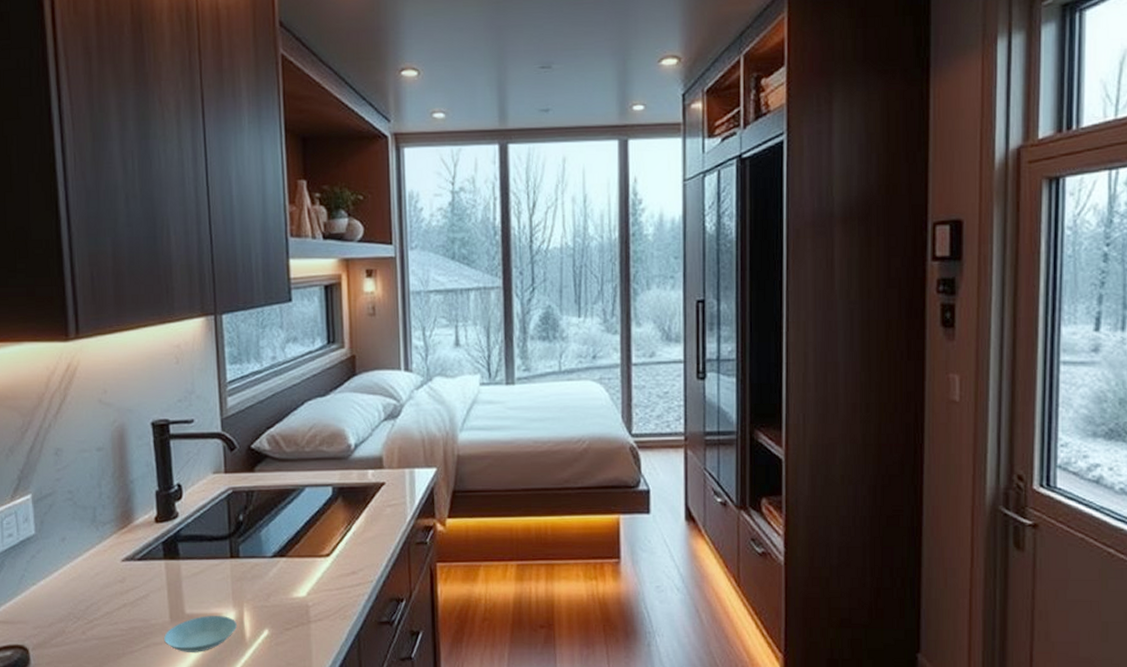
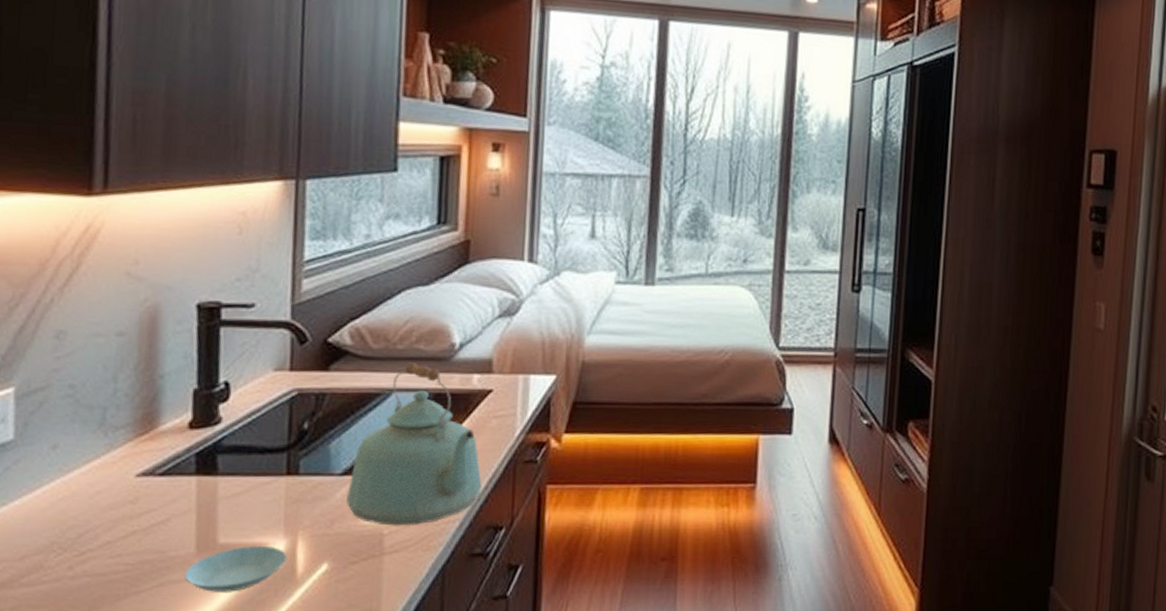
kettle: none [278,462,383,599] -> present [346,362,482,526]

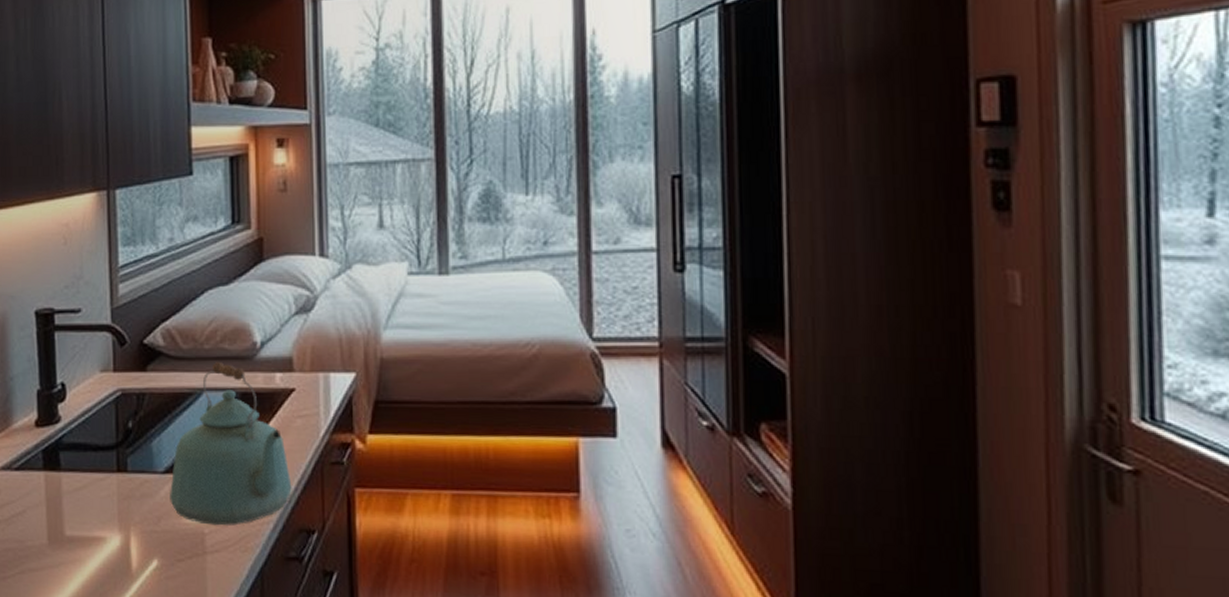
saucer: present [185,546,287,592] -> none [41,539,122,583]

